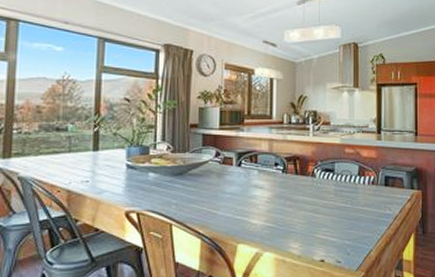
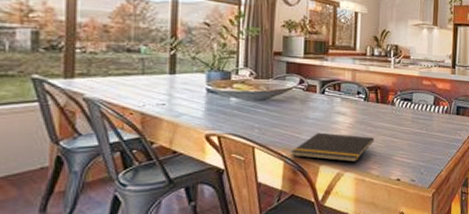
notepad: none [208,208,294,241] -> present [291,132,374,163]

